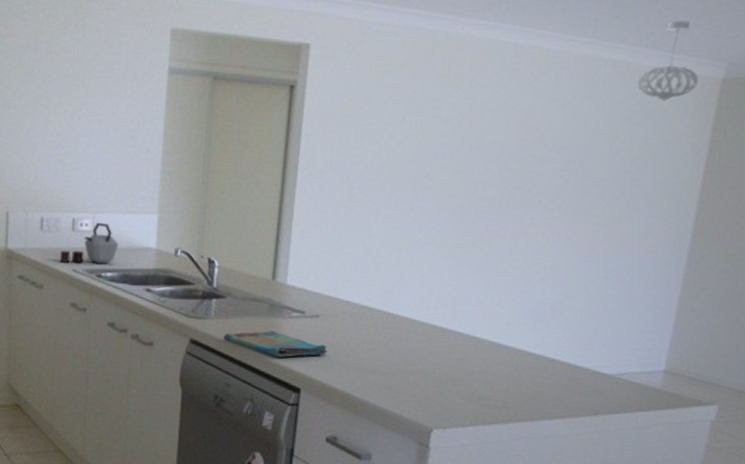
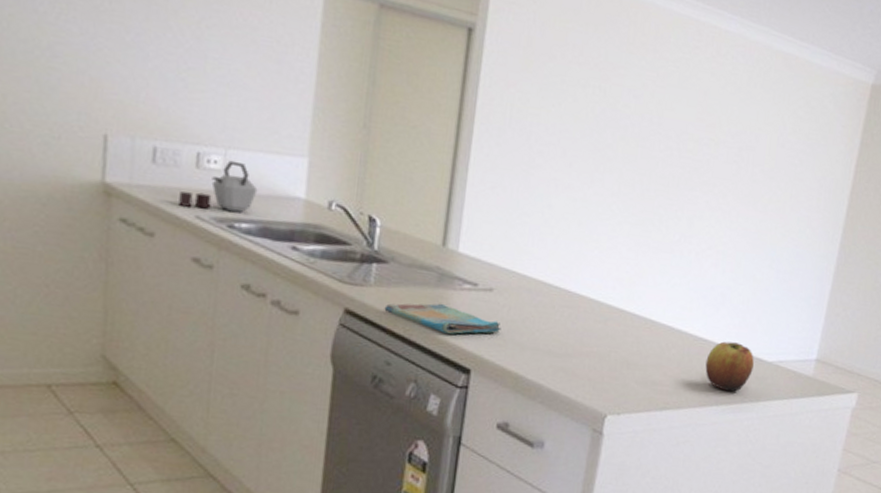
apple: none [536,355,591,406] -> present [705,341,754,392]
pendant light: present [638,20,699,101] -> none [803,22,854,99]

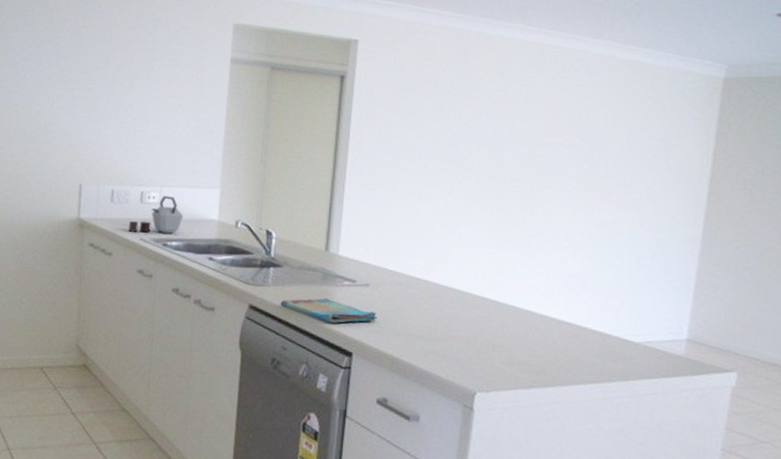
apple: present [705,341,754,392] -> none [570,324,620,371]

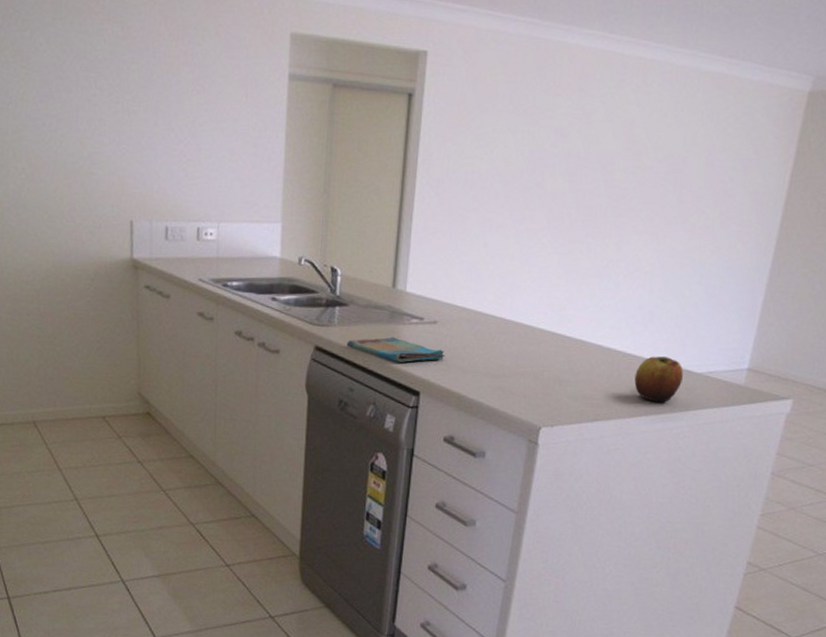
kettle: present [128,195,184,234] -> none [186,231,244,273]
apple: none [570,324,620,371] -> present [634,356,683,403]

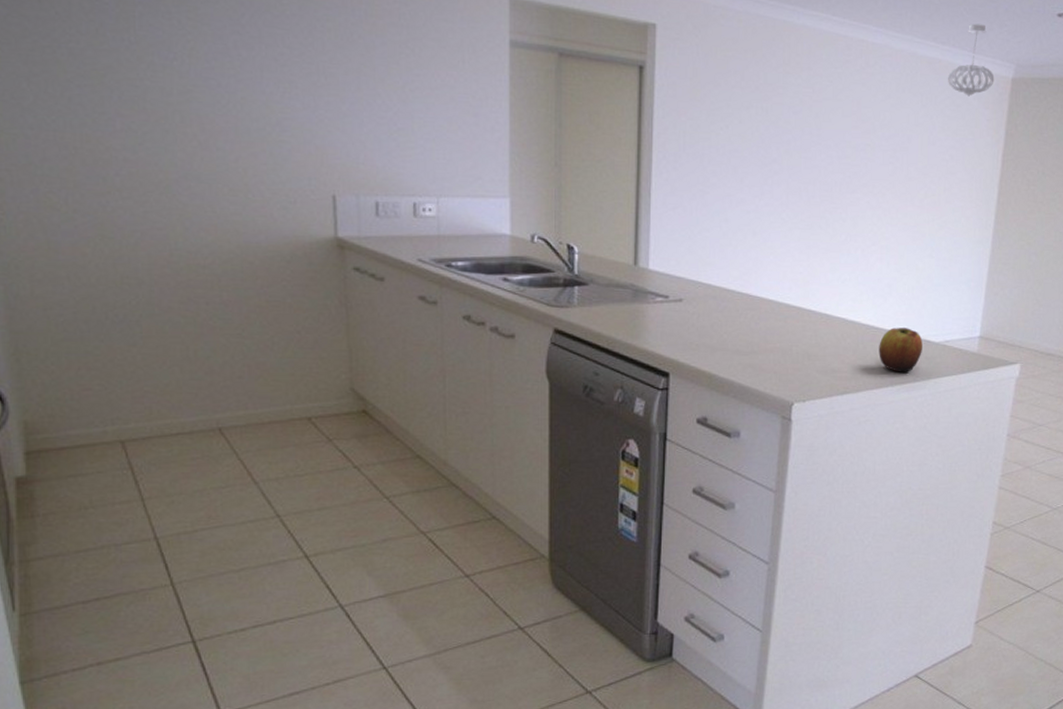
dish towel: present [346,336,445,362] -> none [588,316,693,343]
pendant light: none [733,33,788,113] -> present [948,23,995,97]

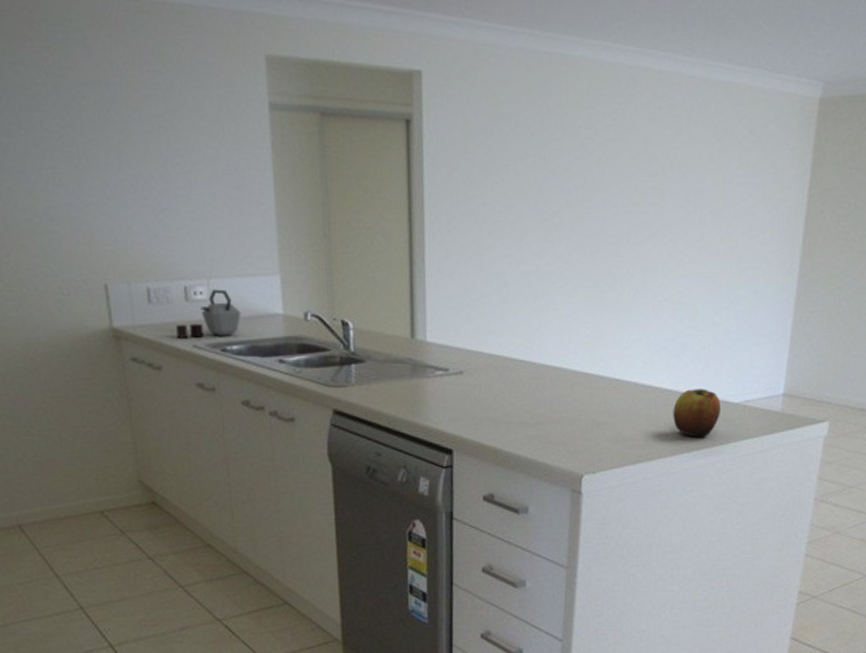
kettle: none [402,207,469,252] -> present [176,289,241,338]
pendant light: present [948,23,995,97] -> none [746,37,799,124]

